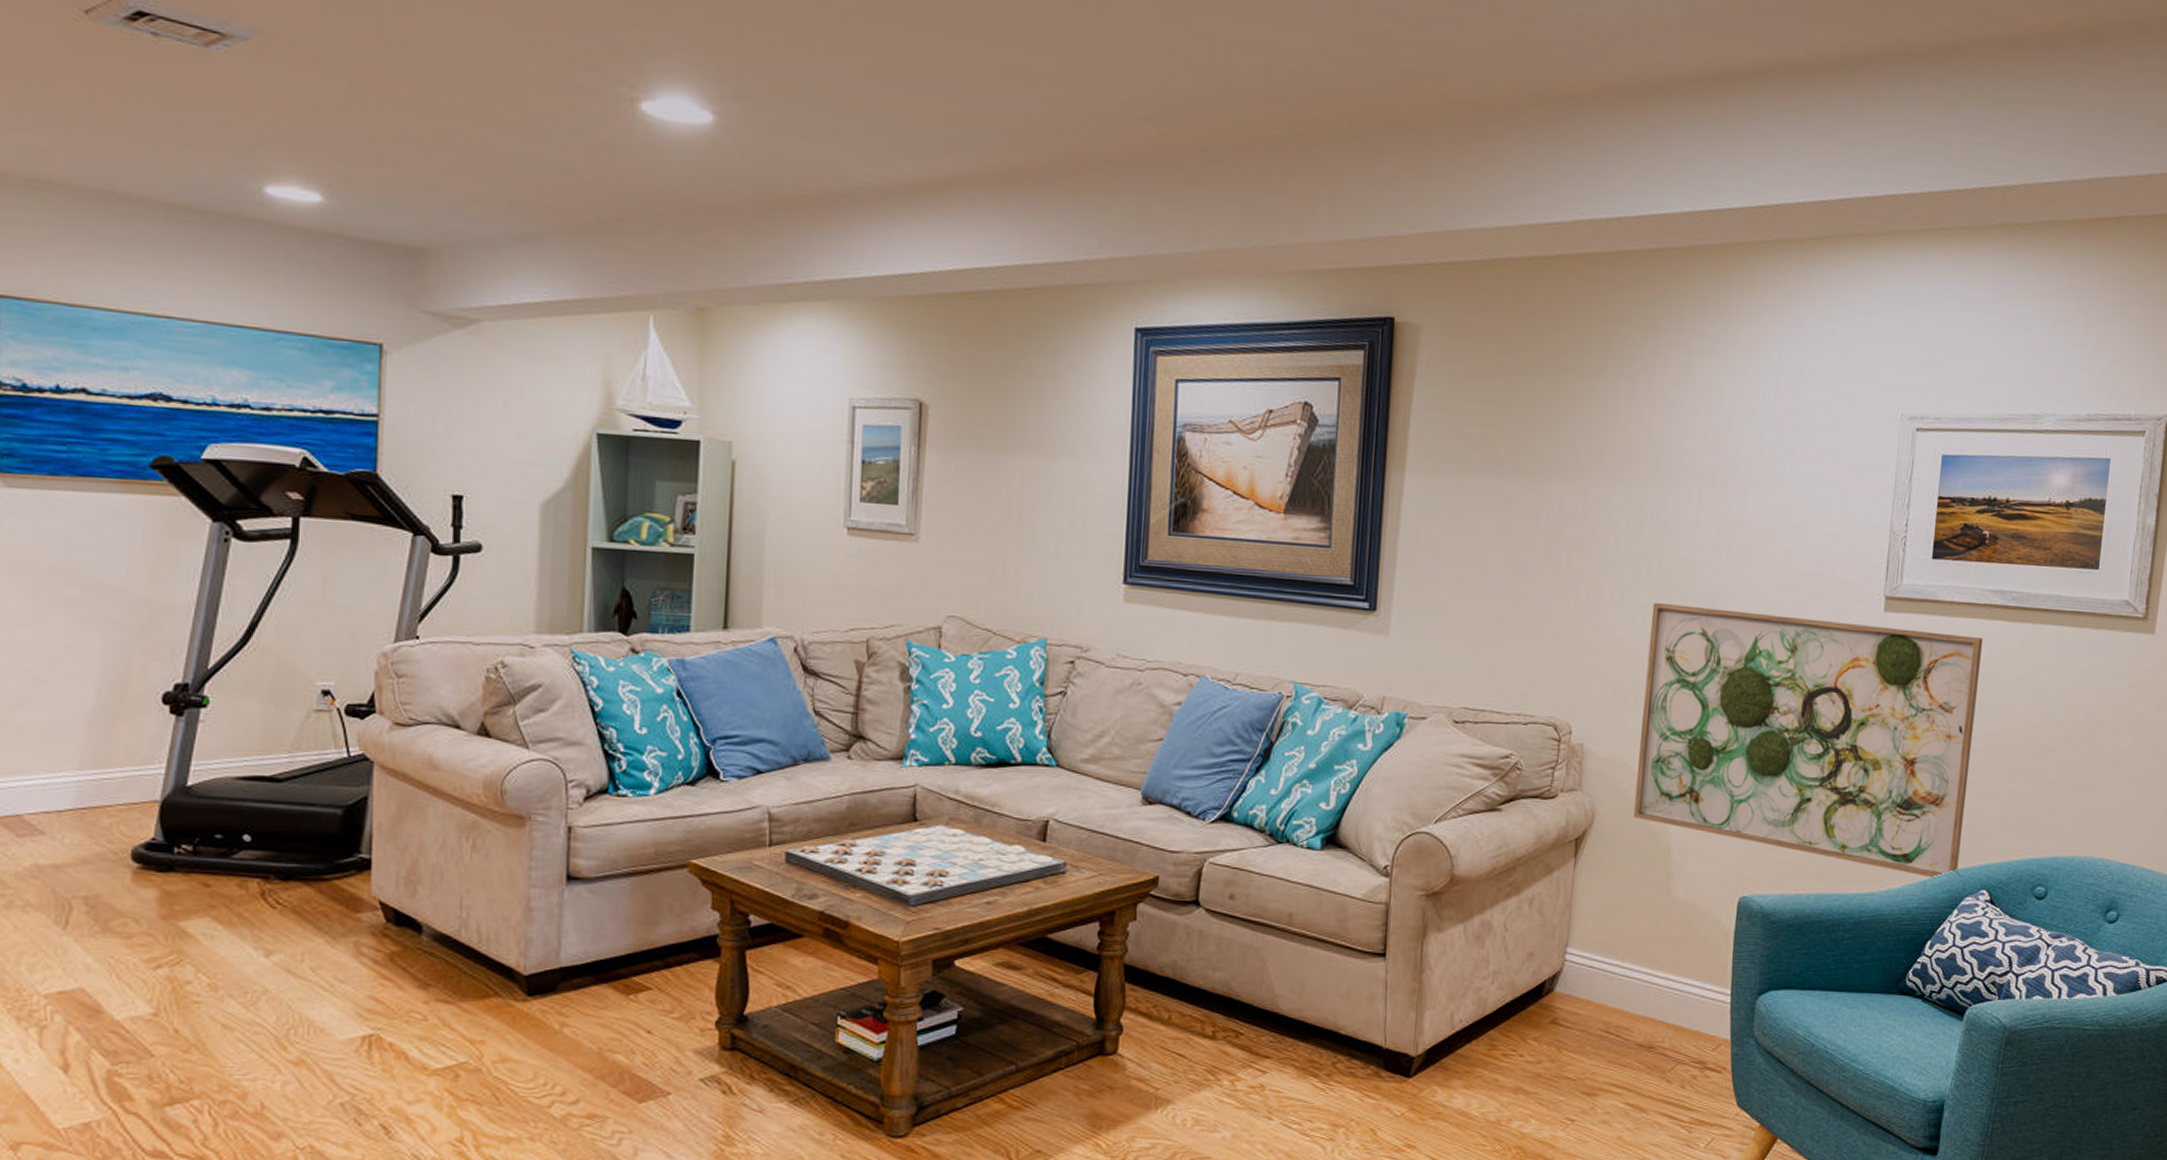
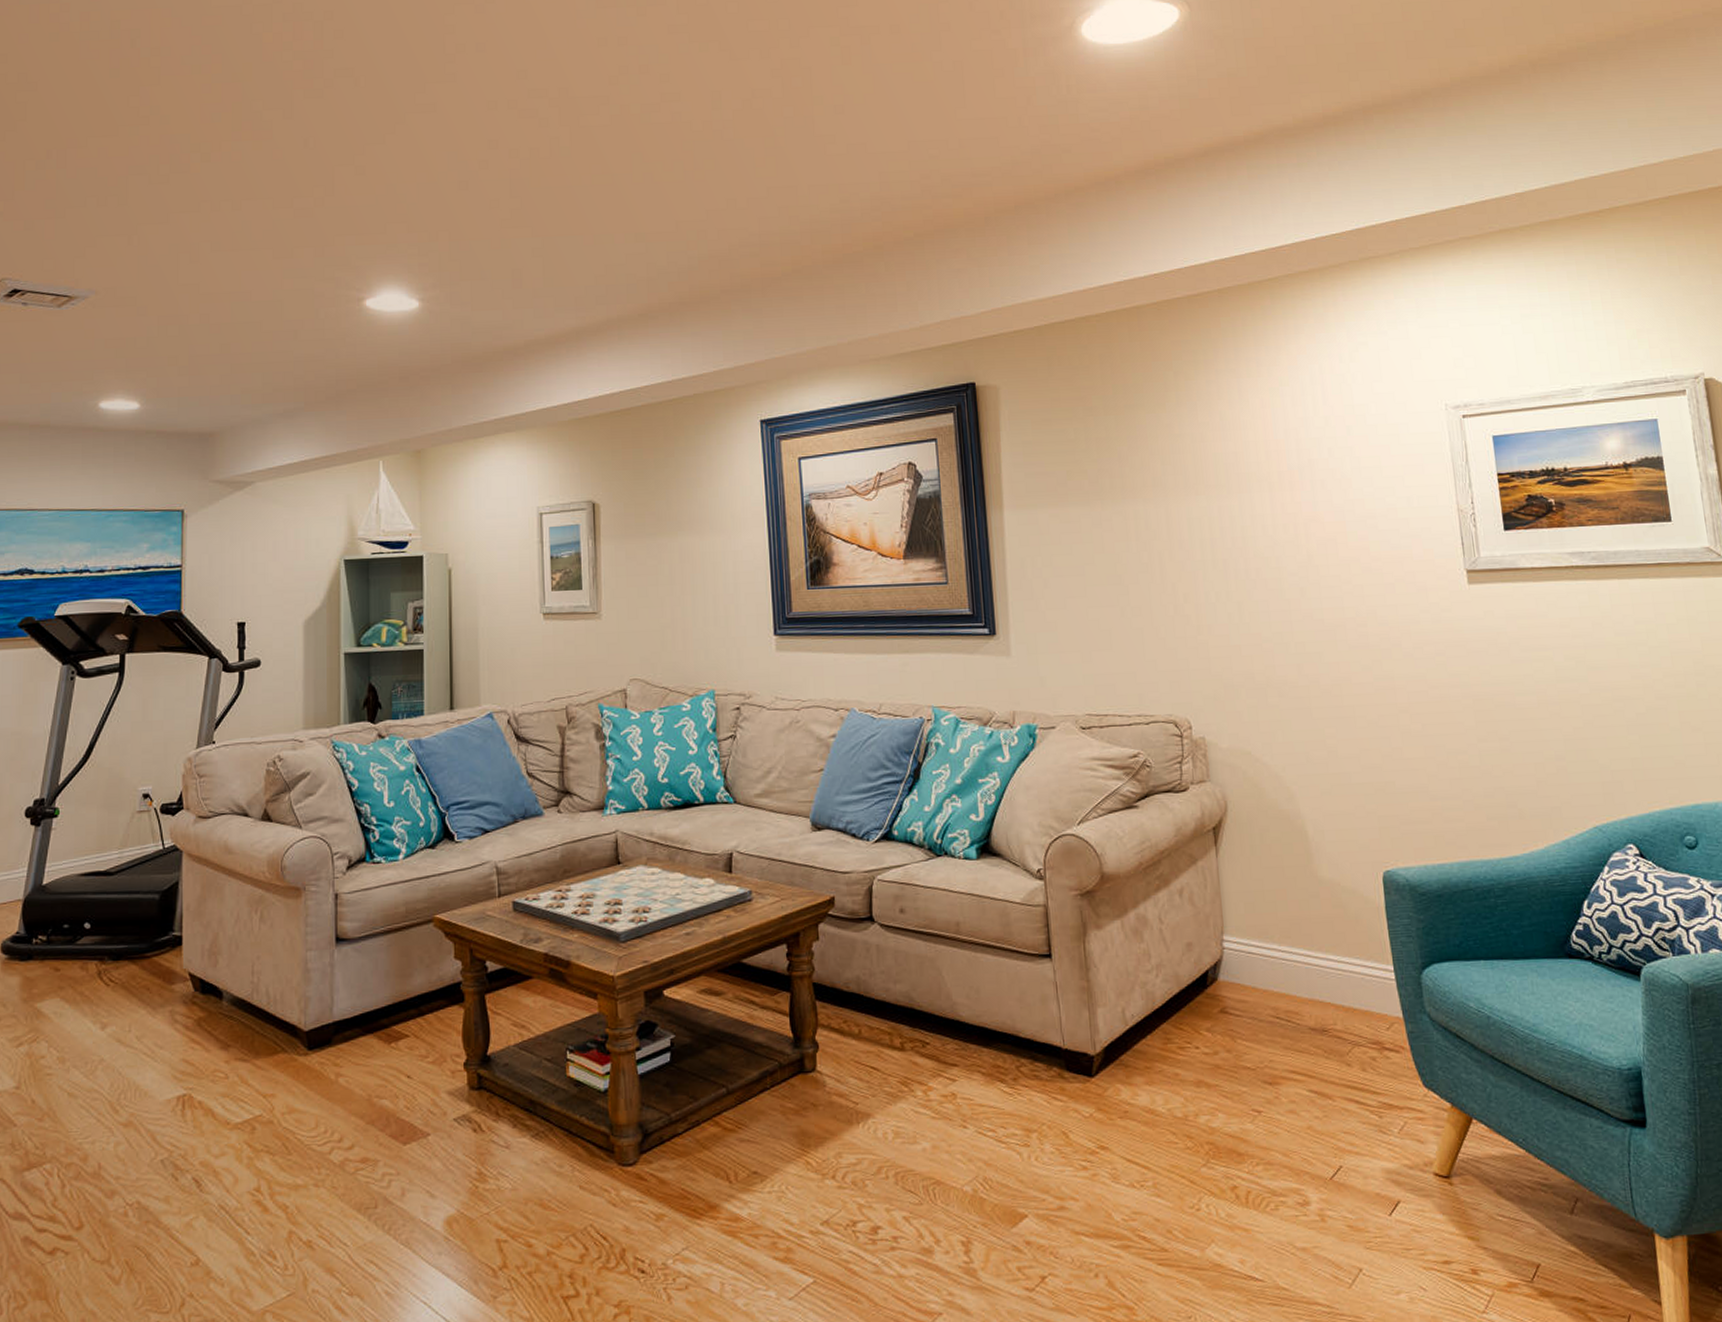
wall art: present [1633,602,1984,878] -> none [1246,597,1599,837]

